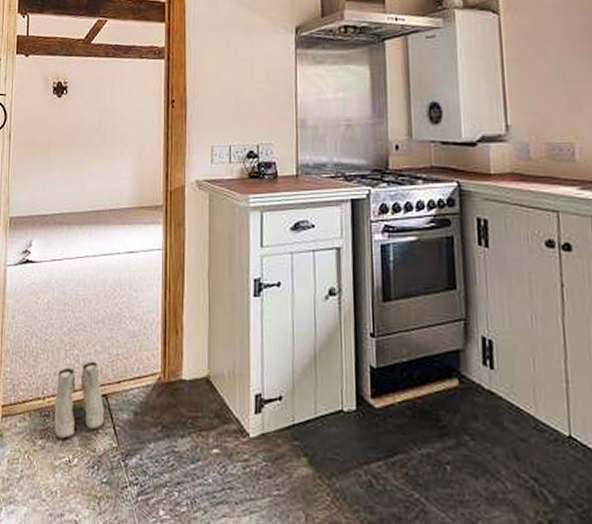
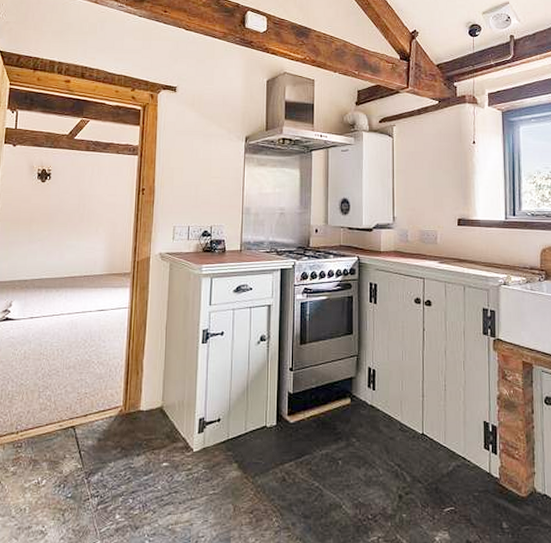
boots: present [54,361,104,439] -> none [25,400,71,465]

